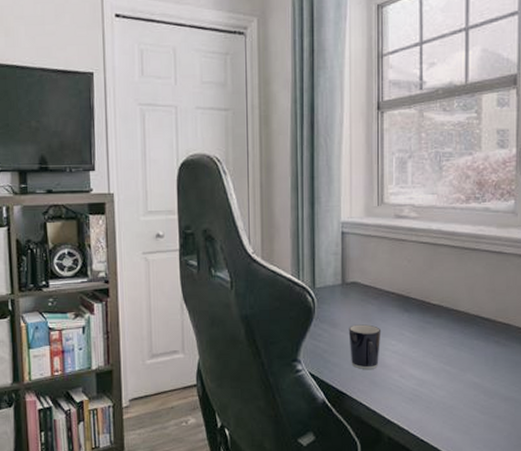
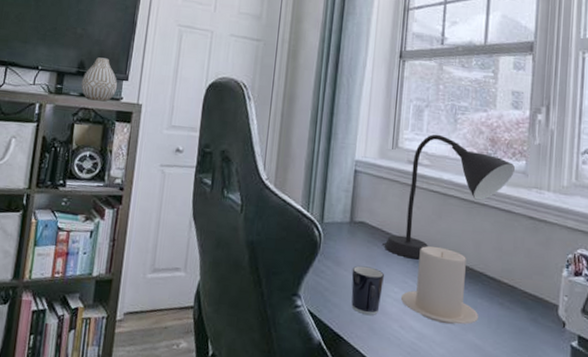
vase: none [46,149,85,196] -> present [81,57,118,102]
desk lamp: none [376,184,504,311] -> present [382,134,515,260]
candle: none [398,296,477,368] -> present [400,246,479,325]

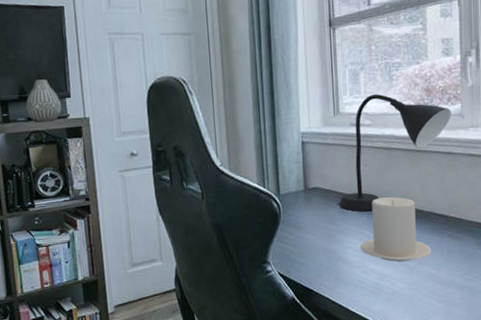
mug: present [351,265,385,315] -> none [312,226,343,267]

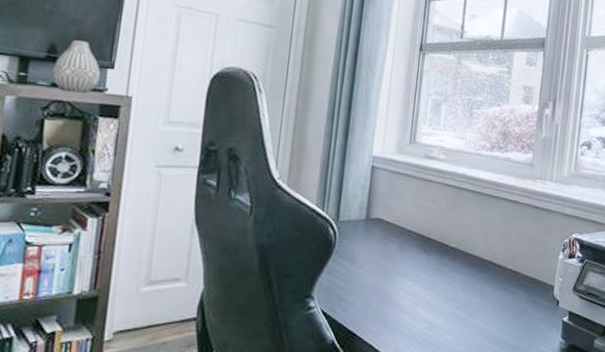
desk lamp: present [337,94,451,212] -> none [398,128,523,253]
candle: present [359,196,432,262] -> none [413,238,486,312]

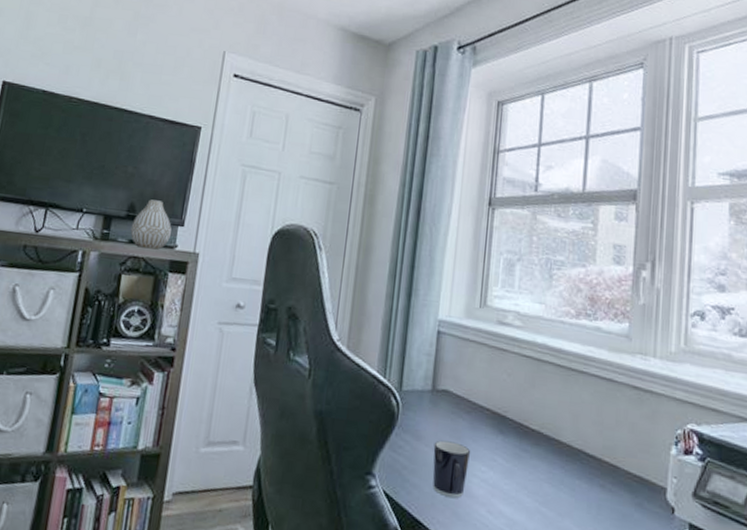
mug: none [365,262,399,310] -> present [432,440,471,498]

